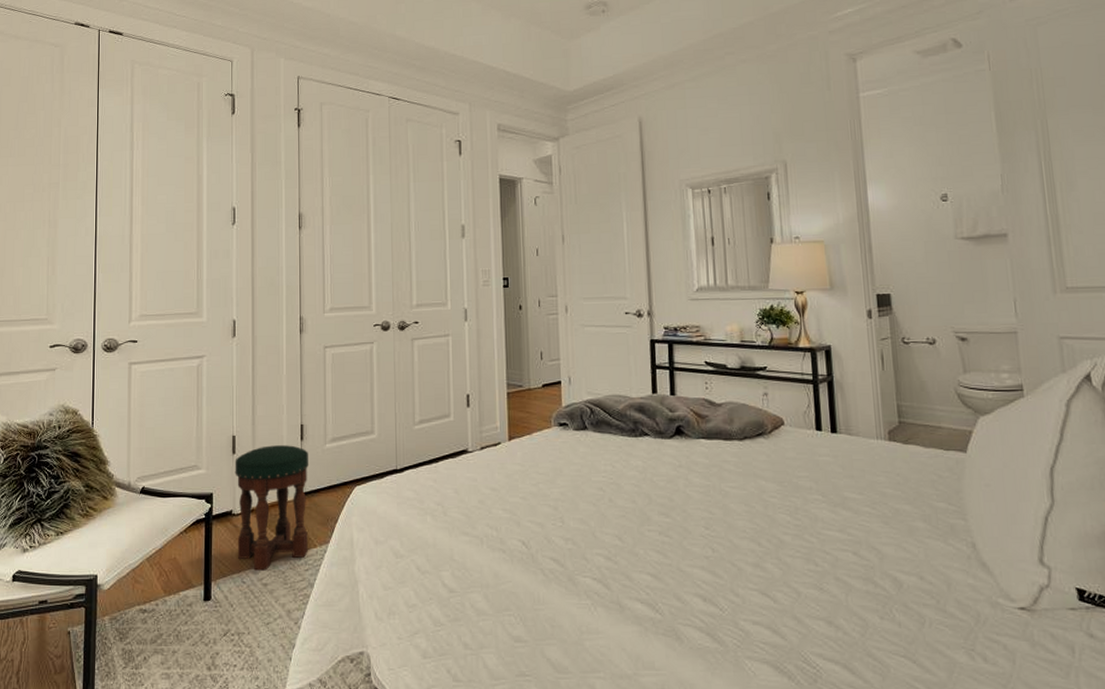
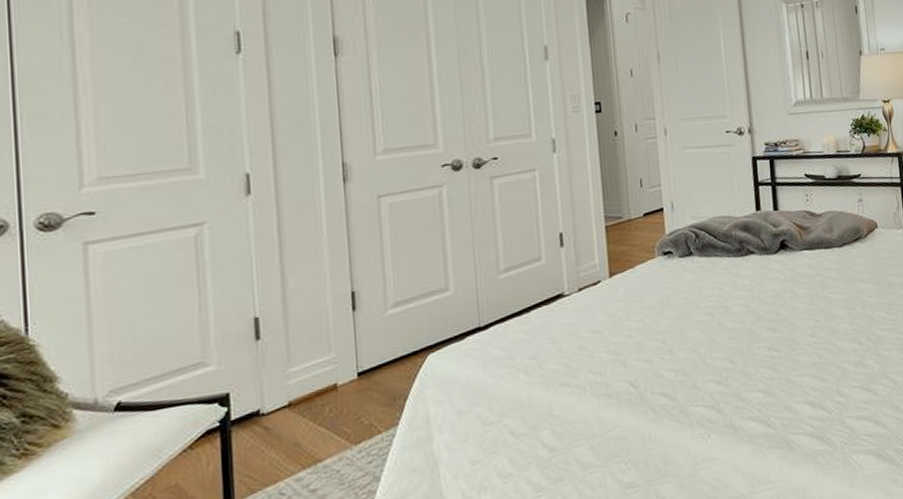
stool: present [235,445,308,571] -> none [259,318,370,477]

